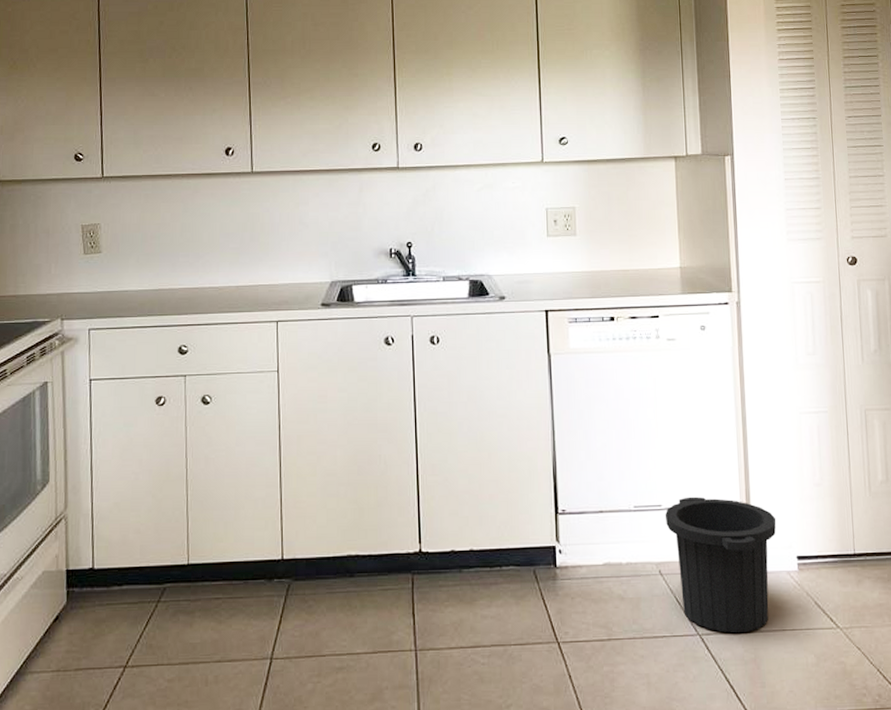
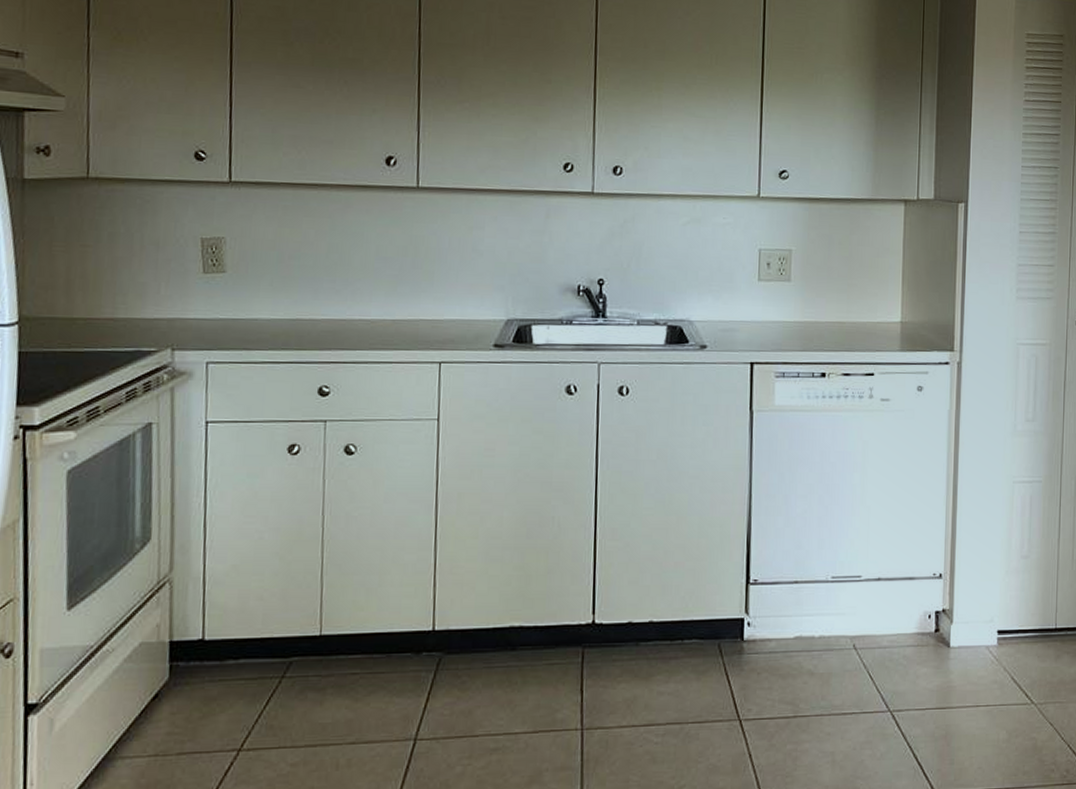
trash can: present [665,496,777,634] -> none [864,567,980,710]

